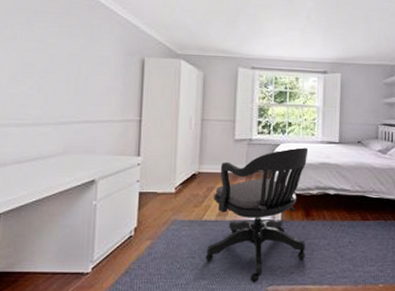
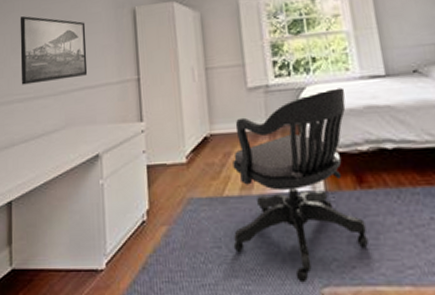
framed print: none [18,46,93,112] -> present [20,16,88,85]

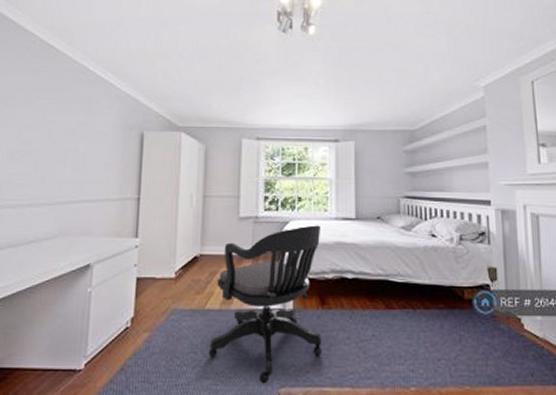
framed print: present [20,16,88,85] -> none [15,124,91,192]

